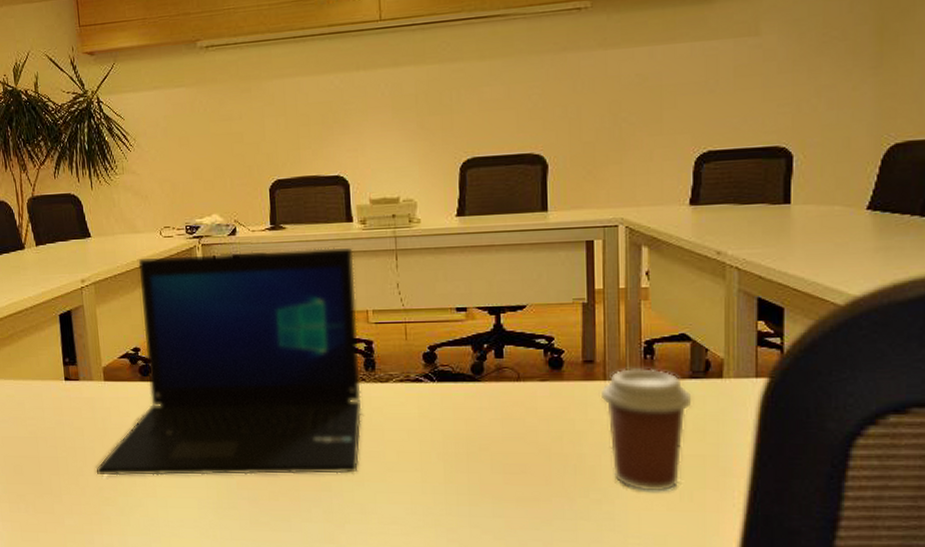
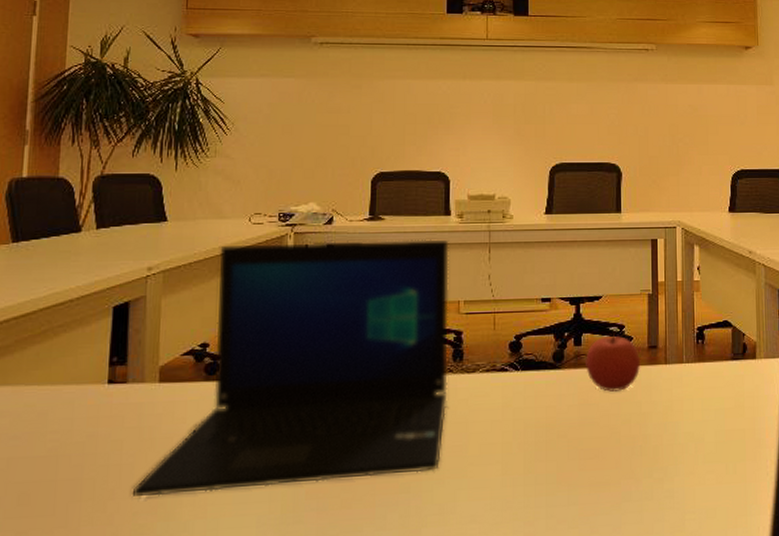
apple: none [508,339,574,407] -> present [586,327,641,392]
coffee cup: present [600,368,692,492] -> none [662,352,734,467]

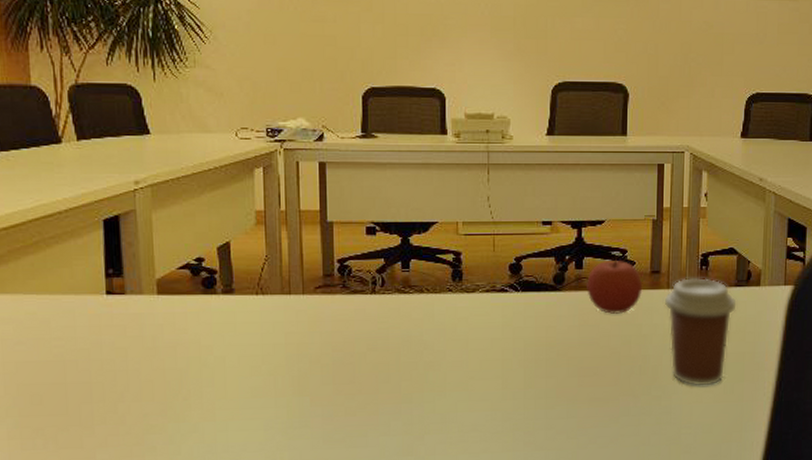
laptop: present [132,239,449,496] -> none [141,159,447,400]
coffee cup: none [662,352,734,467] -> present [664,278,737,386]

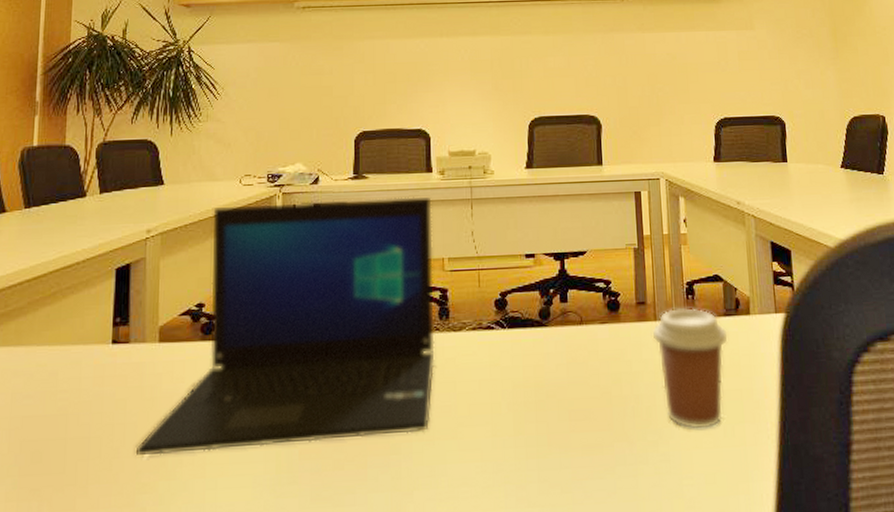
laptop: none [141,159,447,400] -> present [135,197,435,455]
apple: present [587,251,643,314] -> none [572,283,630,350]

